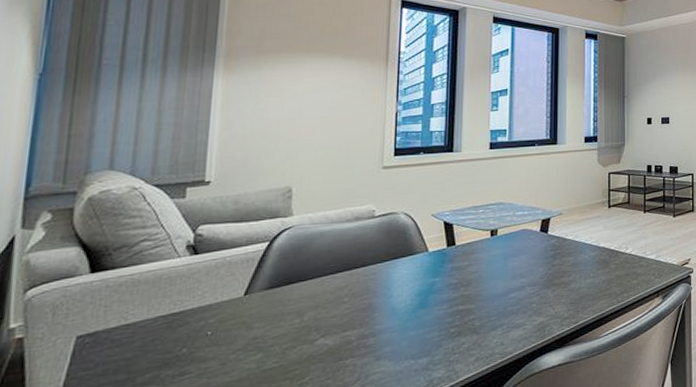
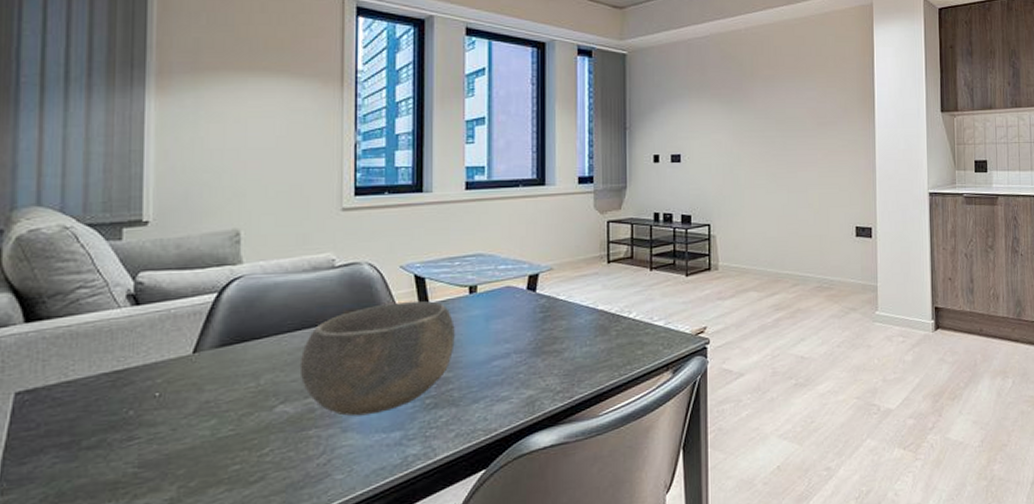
bowl: none [339,243,478,346] -> present [299,300,455,416]

